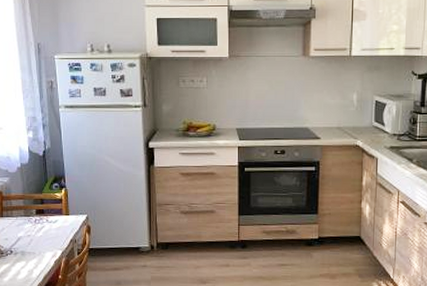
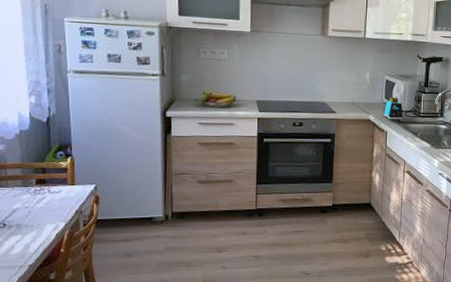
toaster: none [372,119,396,146] -> present [382,97,403,121]

